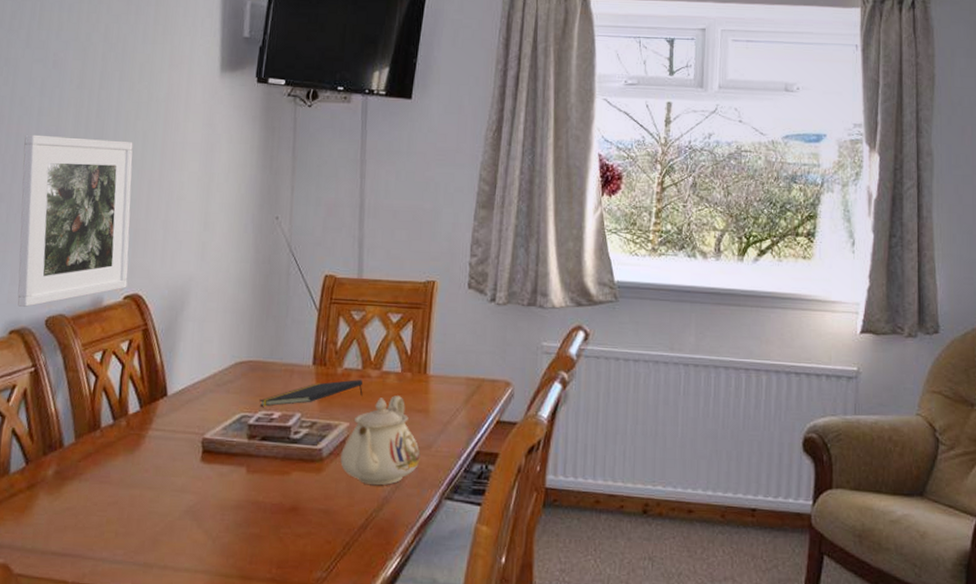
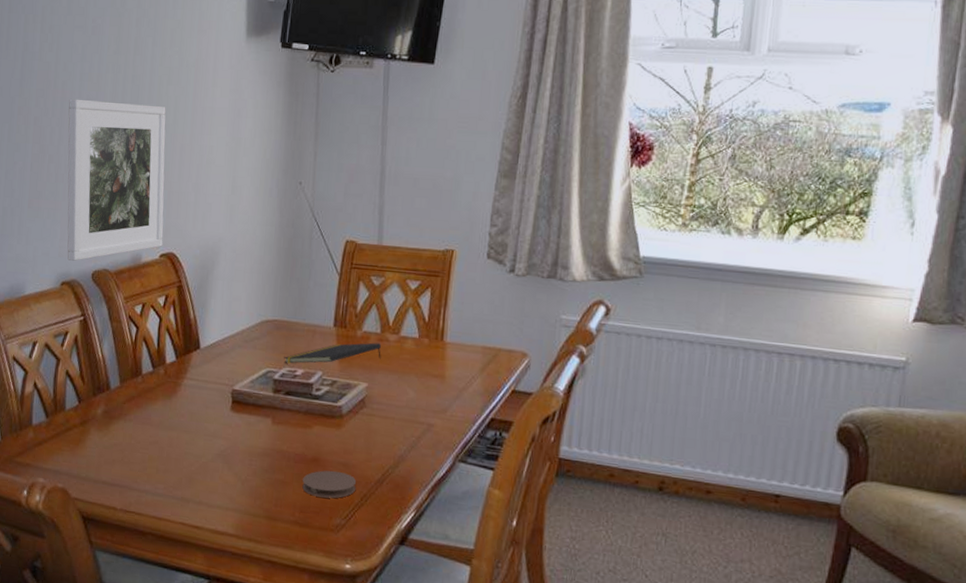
coaster: none [280,519,338,550] -> present [302,470,356,499]
teapot: present [340,395,421,486] -> none [359,360,436,444]

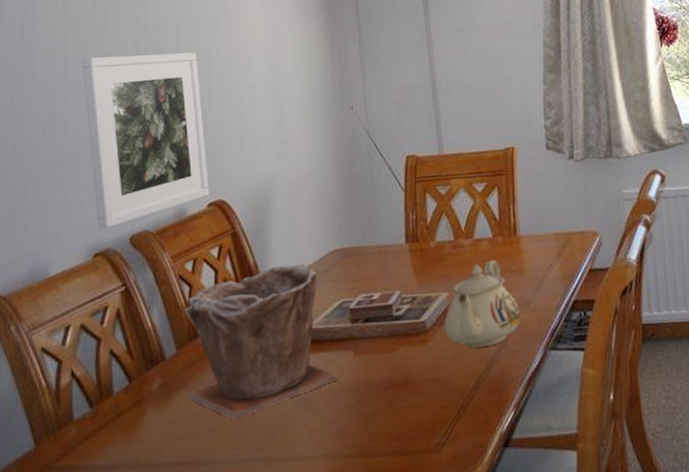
plant pot: none [125,324,256,458] -> present [184,263,340,420]
notepad: present [284,342,381,364] -> none [358,250,458,290]
coaster: present [302,470,356,499] -> none [395,388,452,420]
teapot: none [359,360,436,444] -> present [444,260,521,348]

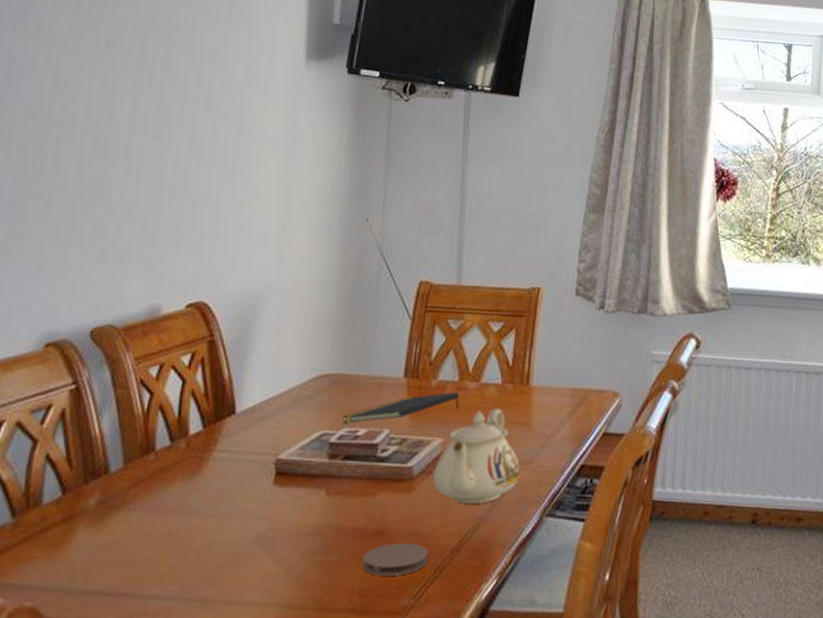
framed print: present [83,52,209,229] -> none [56,122,202,317]
plant pot: present [184,263,340,420] -> none [128,384,306,551]
notepad: none [358,250,458,290] -> present [343,392,459,423]
coaster: none [395,388,452,420] -> present [362,542,429,576]

